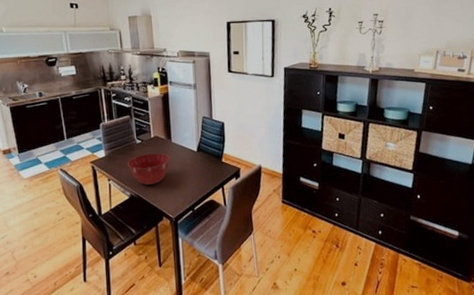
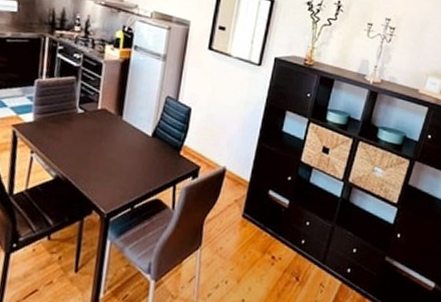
mixing bowl: present [128,153,170,185] -> none [60,128,116,168]

